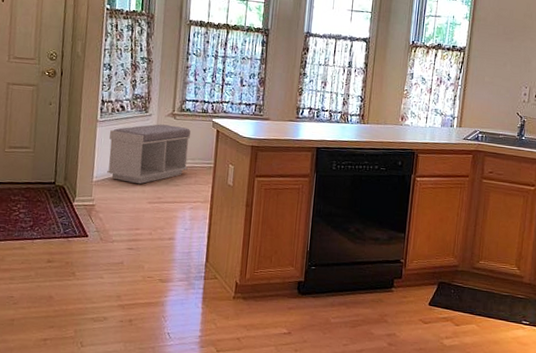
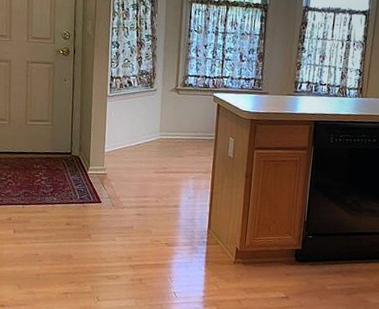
bench: present [107,124,192,185] -> none [117,98,194,155]

